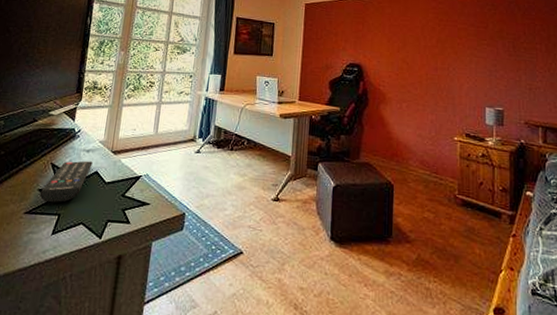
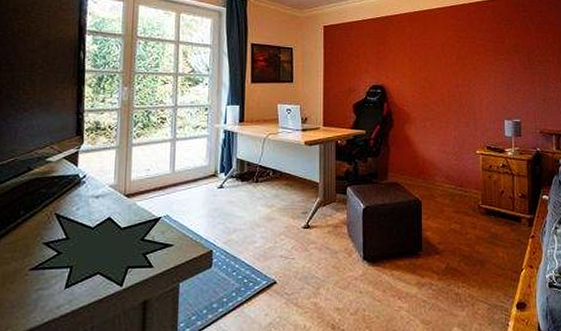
remote control: present [39,161,93,203] -> none [45,207,104,256]

